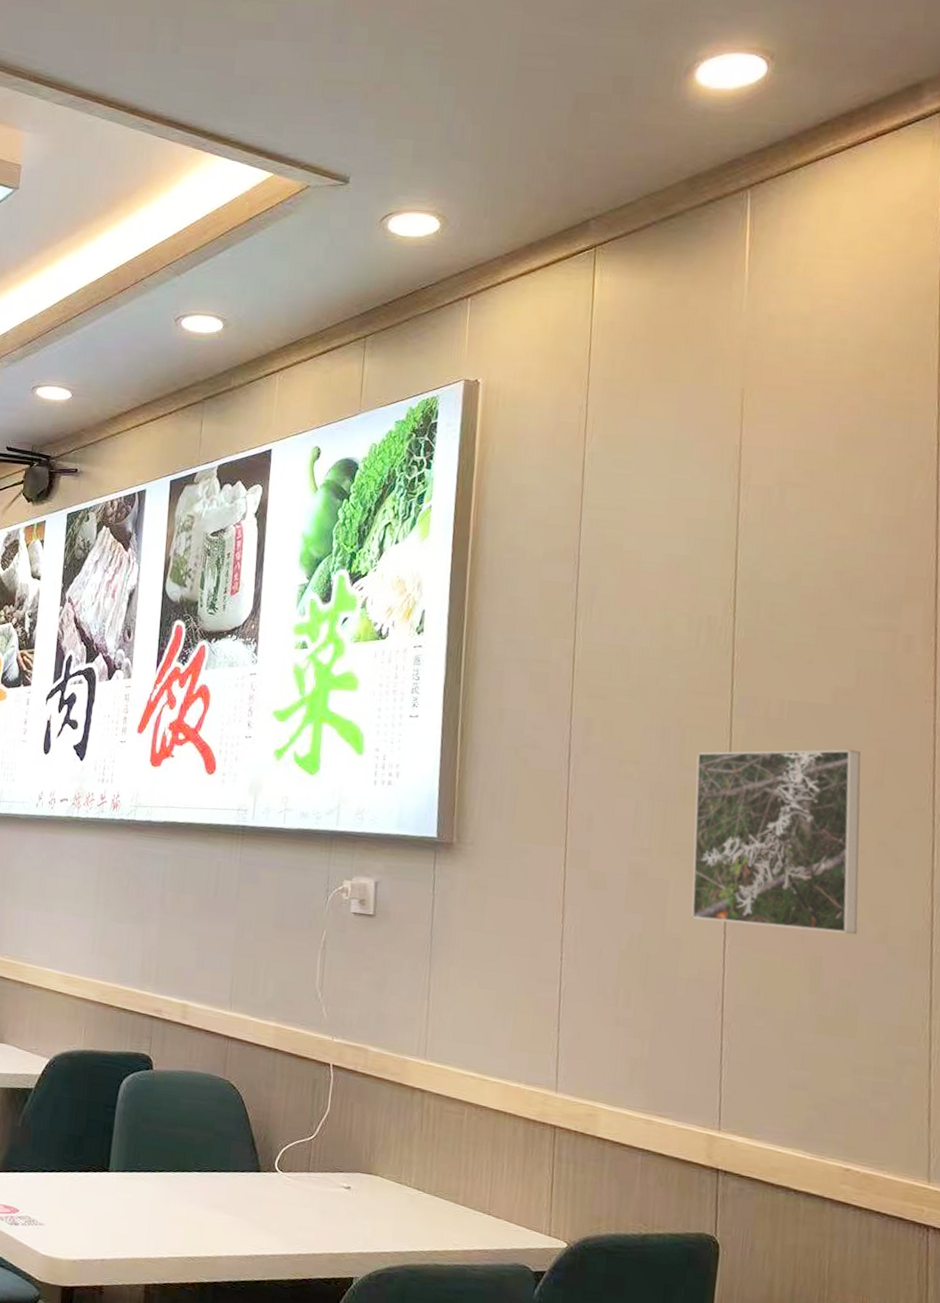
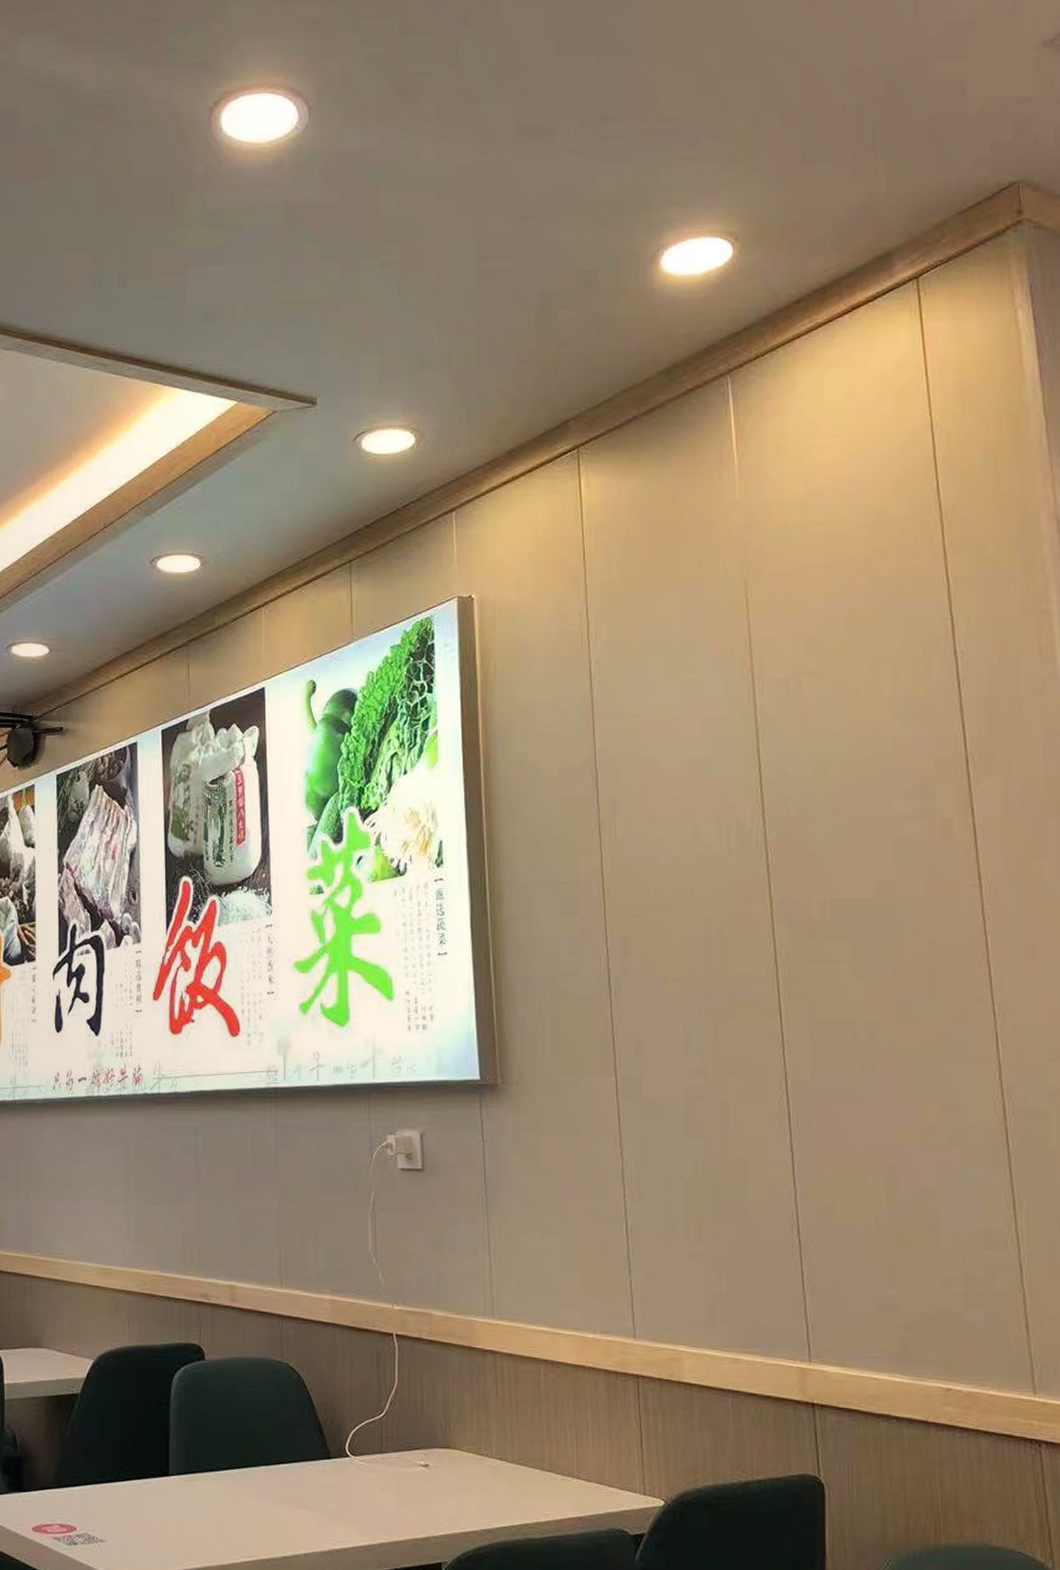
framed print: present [691,749,861,935] -> none [742,944,929,1140]

